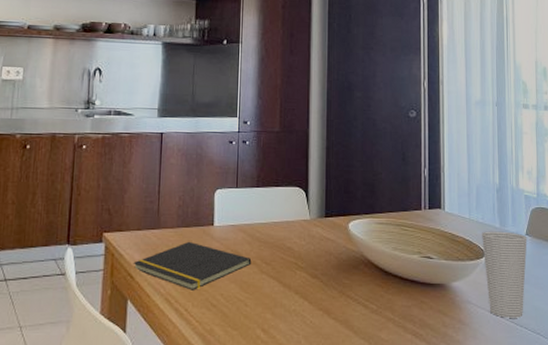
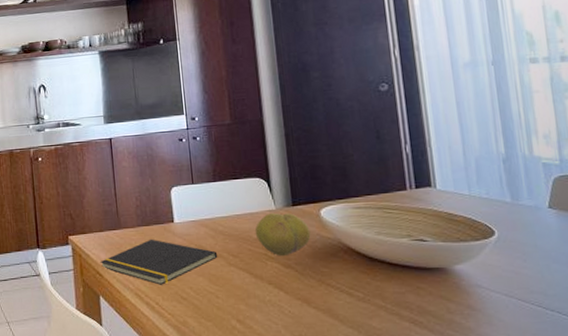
fruit: none [289,222,338,267] -> present [254,212,311,257]
cup: present [482,231,527,318] -> none [488,206,554,302]

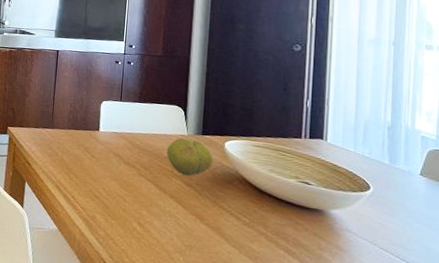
notepad: present [100,239,218,285] -> none [31,141,132,182]

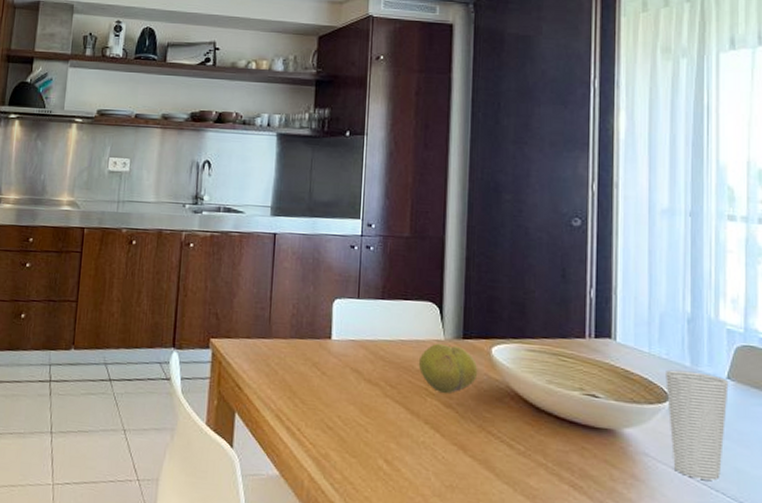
cup: none [367,166,421,254] -> present [666,369,729,480]

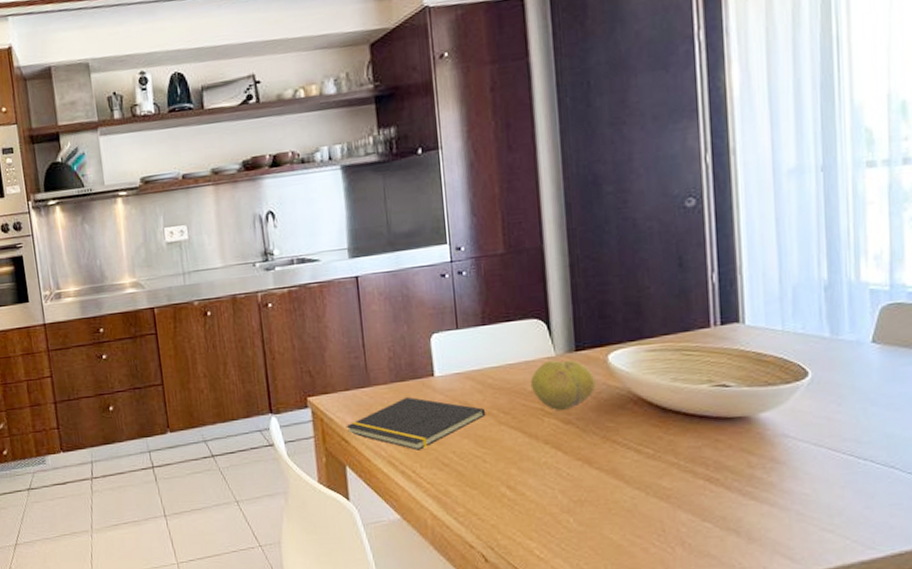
notepad: none [241,354,374,409] -> present [346,396,486,451]
cup: present [666,369,729,480] -> none [802,341,874,451]

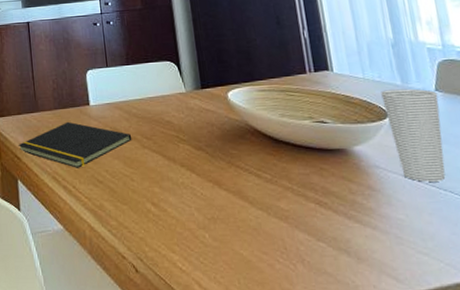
fruit: present [530,359,596,411] -> none [166,95,220,139]
cup: none [802,341,874,451] -> present [381,88,446,182]

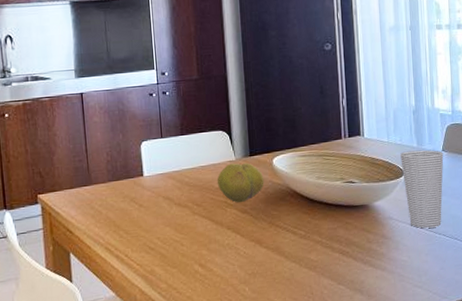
notepad: present [18,121,132,168] -> none [70,193,184,238]
fruit: none [166,95,220,139] -> present [217,163,264,203]

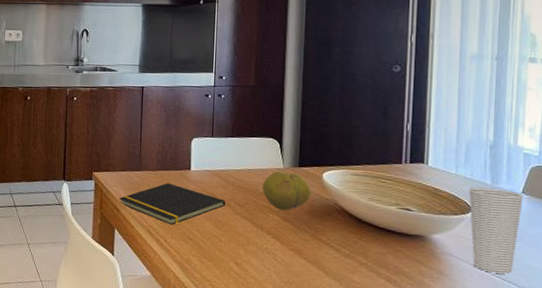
notepad: none [70,193,184,238] -> present [119,182,226,225]

